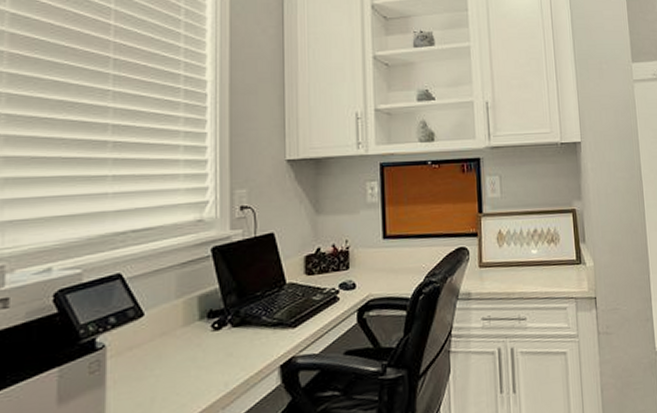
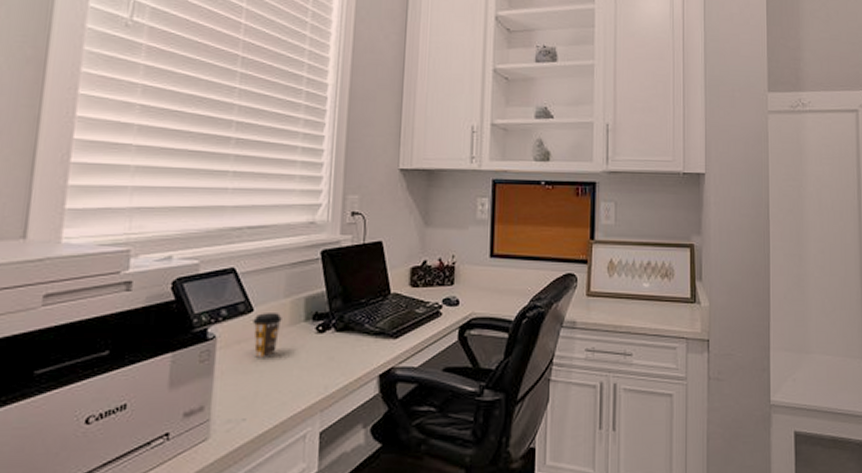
coffee cup: none [144,315,175,363] -> present [253,313,282,358]

